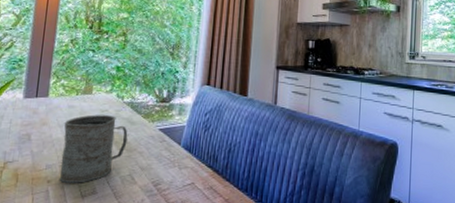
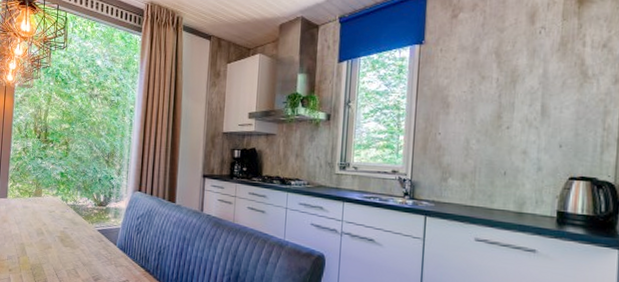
mug: present [59,115,128,183] -> none [18,215,72,274]

